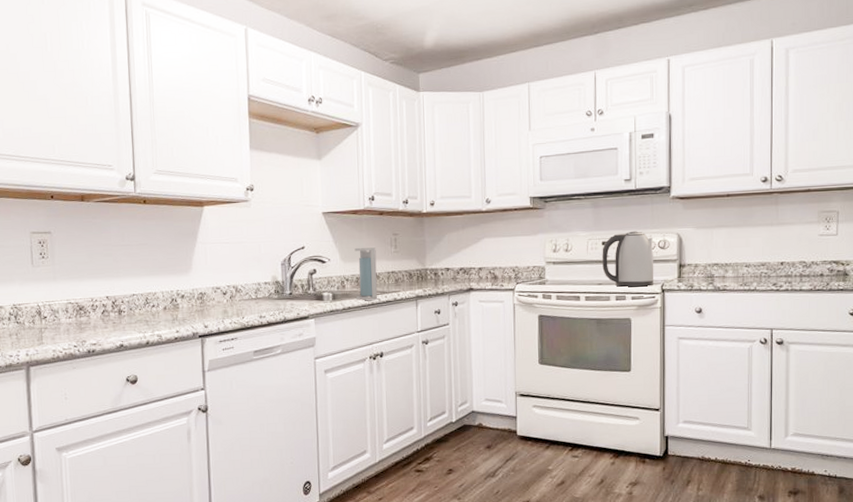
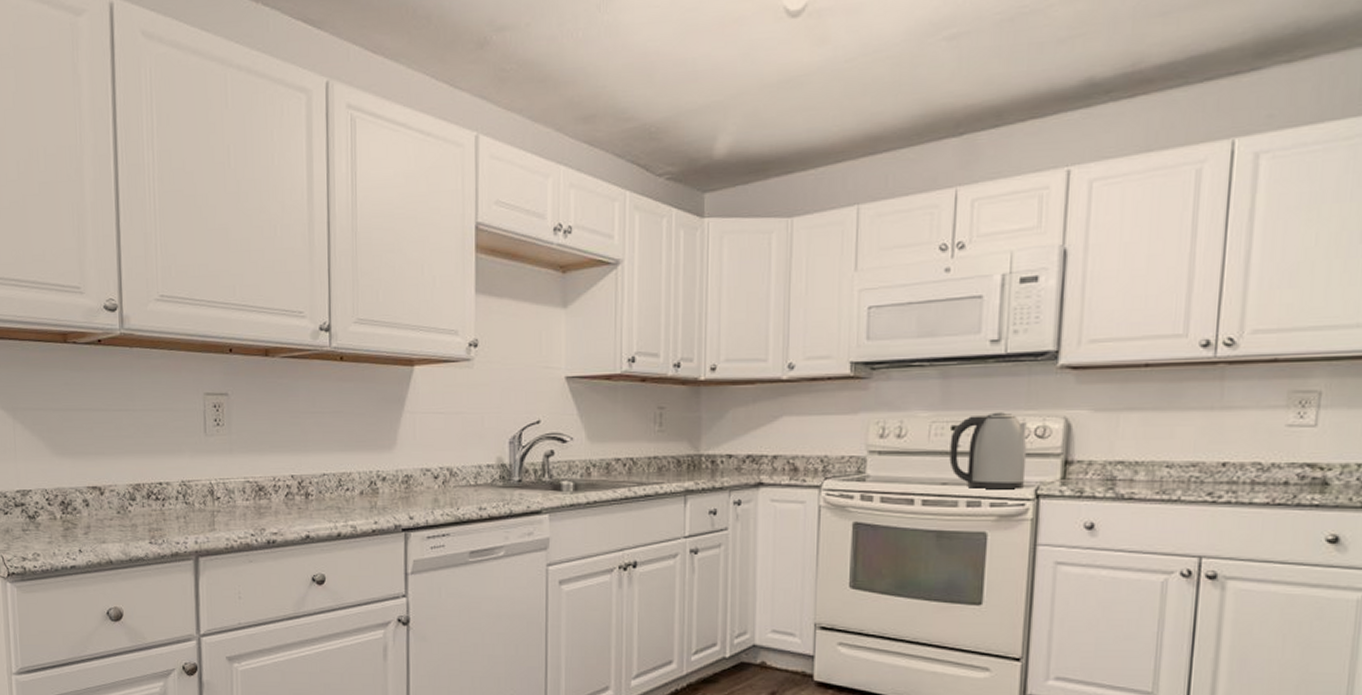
soap dispenser: present [354,247,378,300] -> none [604,424,634,493]

